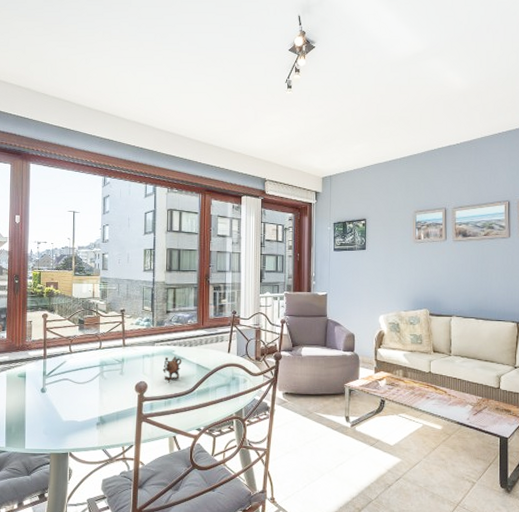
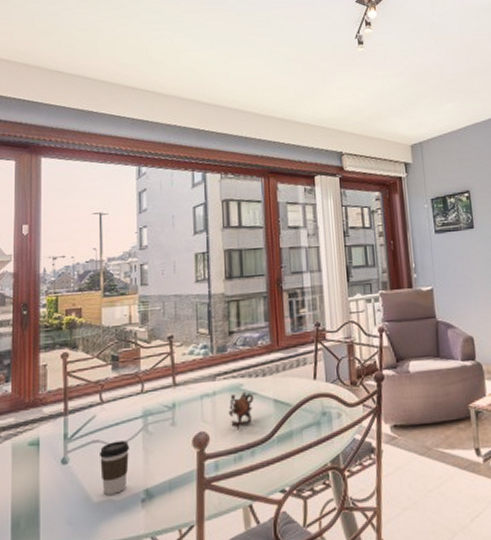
coffee cup: none [67,381,90,417] -> present [99,440,130,495]

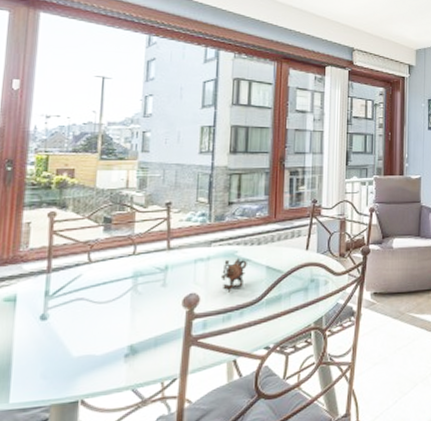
coffee cup: present [99,440,130,495] -> none [82,299,117,350]

